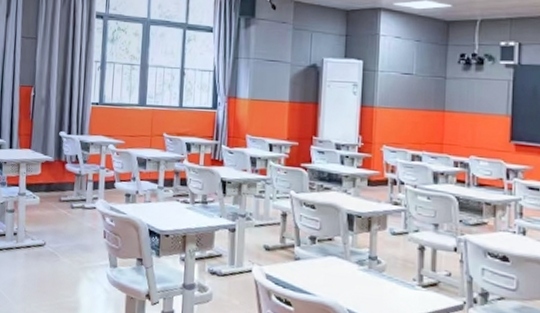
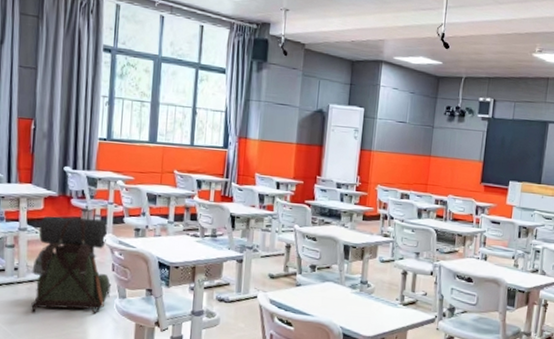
backpack: none [28,181,103,282] -> present [31,216,112,313]

